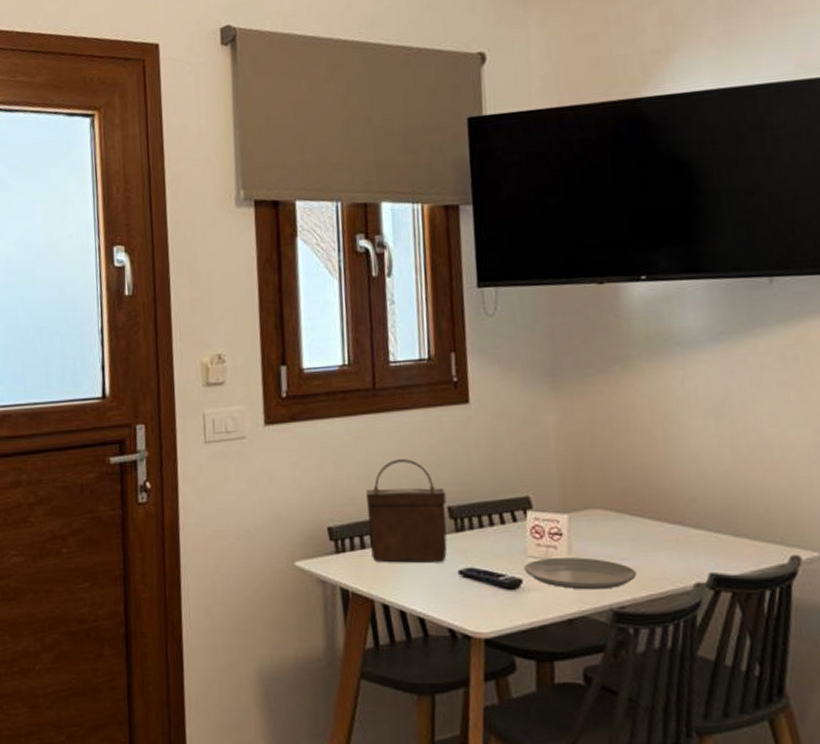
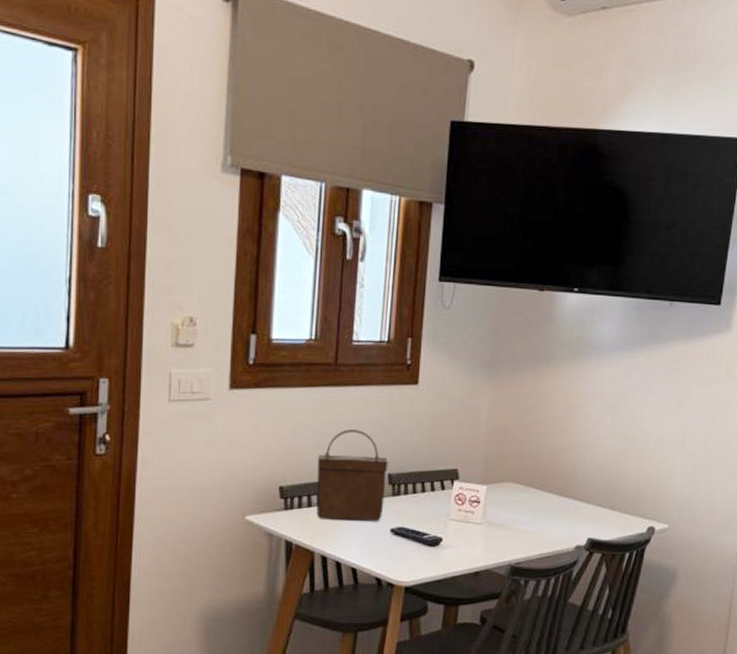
plate: present [524,557,638,590] -> none [445,521,534,549]

